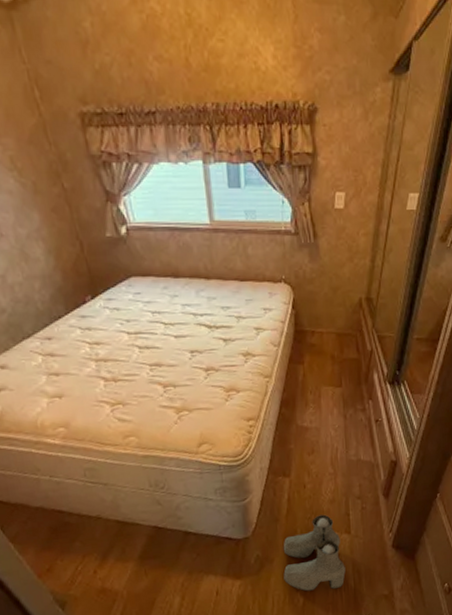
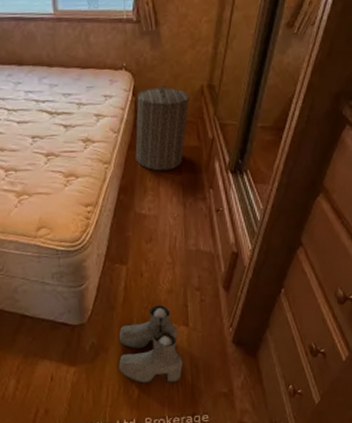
laundry hamper: none [296,295,348,384] -> present [135,83,189,171]

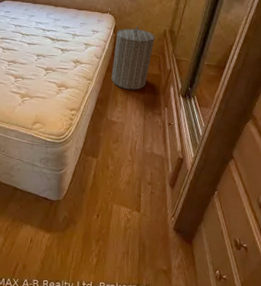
boots: present [118,305,183,383] -> none [83,192,133,257]

